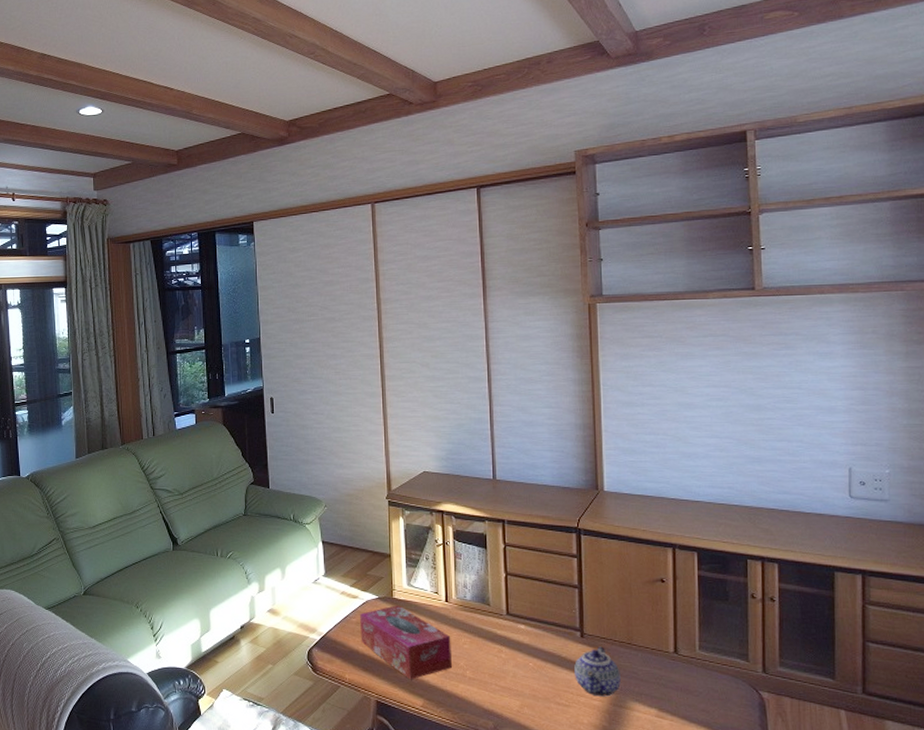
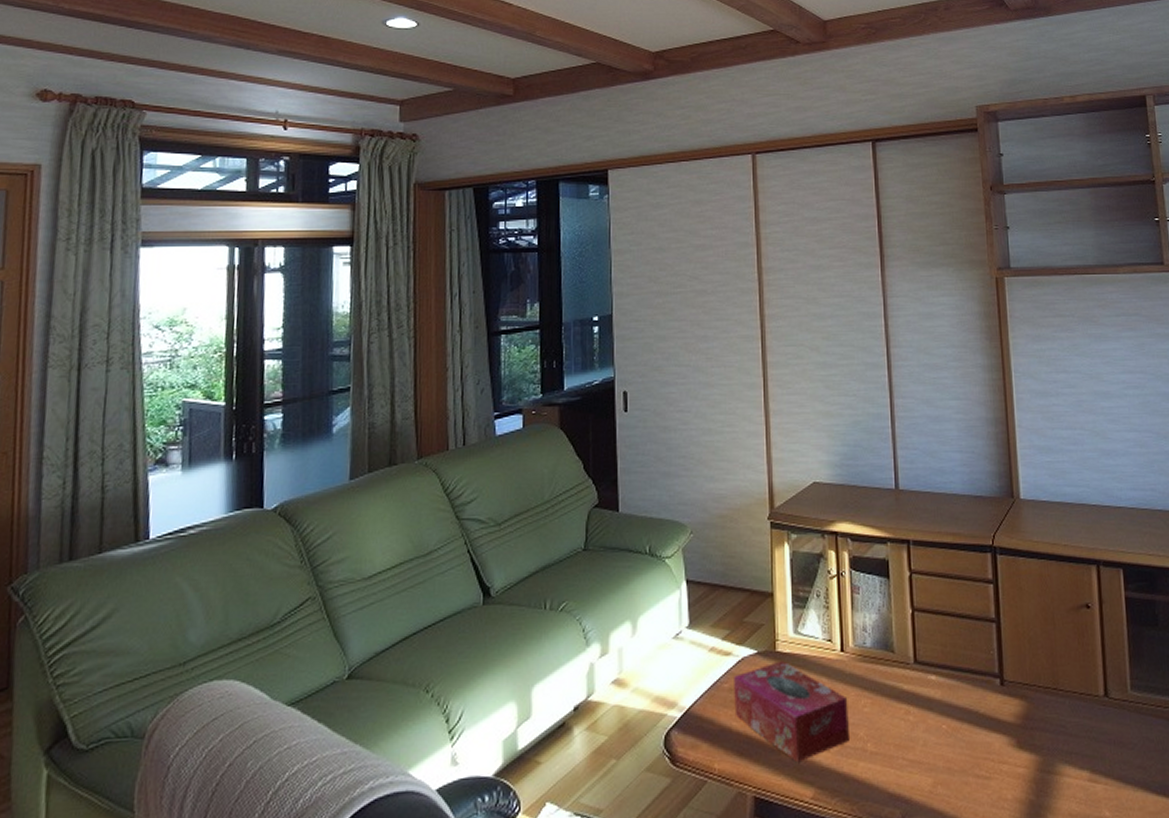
teapot: present [574,646,621,697] -> none [994,695,1048,762]

